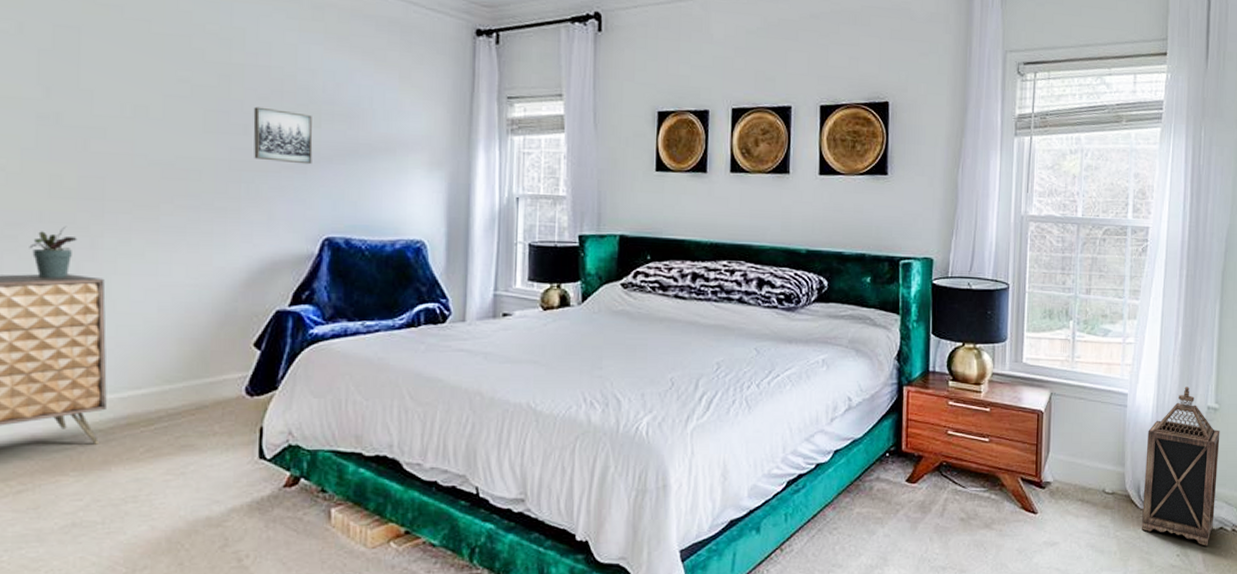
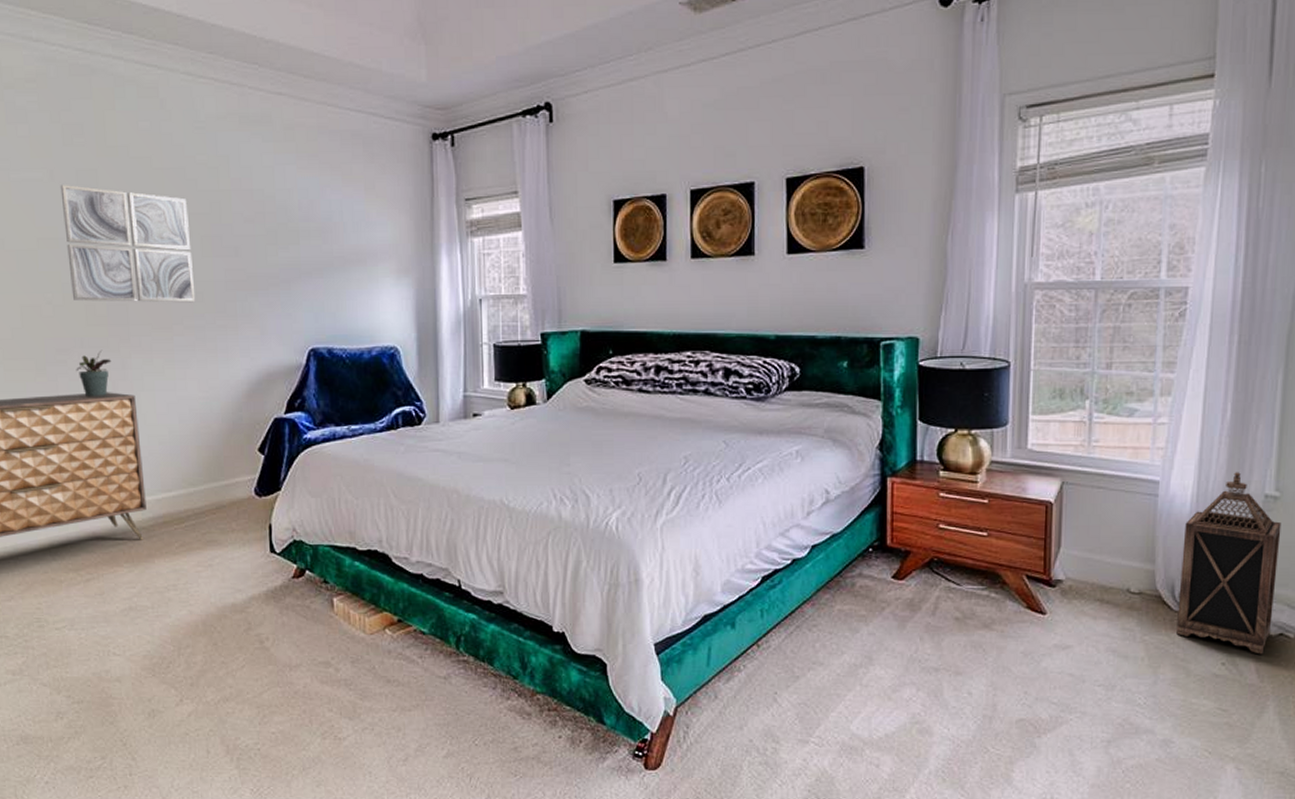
wall art: none [30,40,192,181] -> present [60,185,196,303]
wall art: present [253,106,313,165] -> none [241,229,295,281]

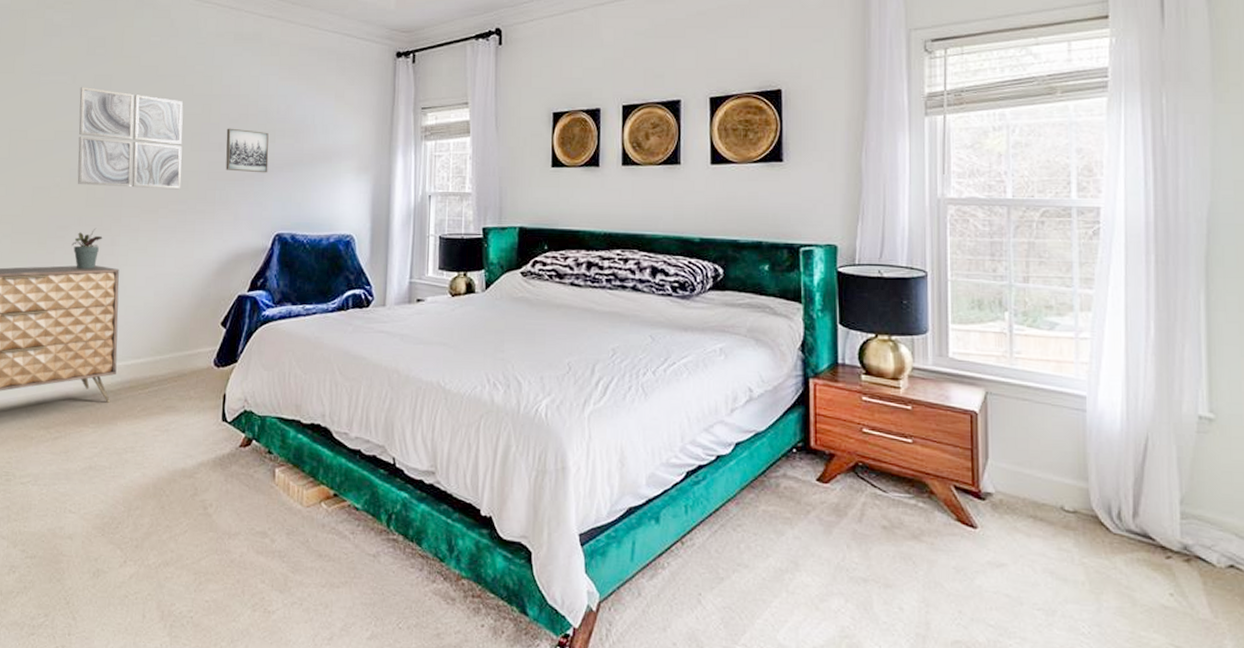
wall art: none [241,229,295,281] -> present [225,128,269,173]
lantern: present [1176,472,1282,655] -> none [1116,391,1221,587]

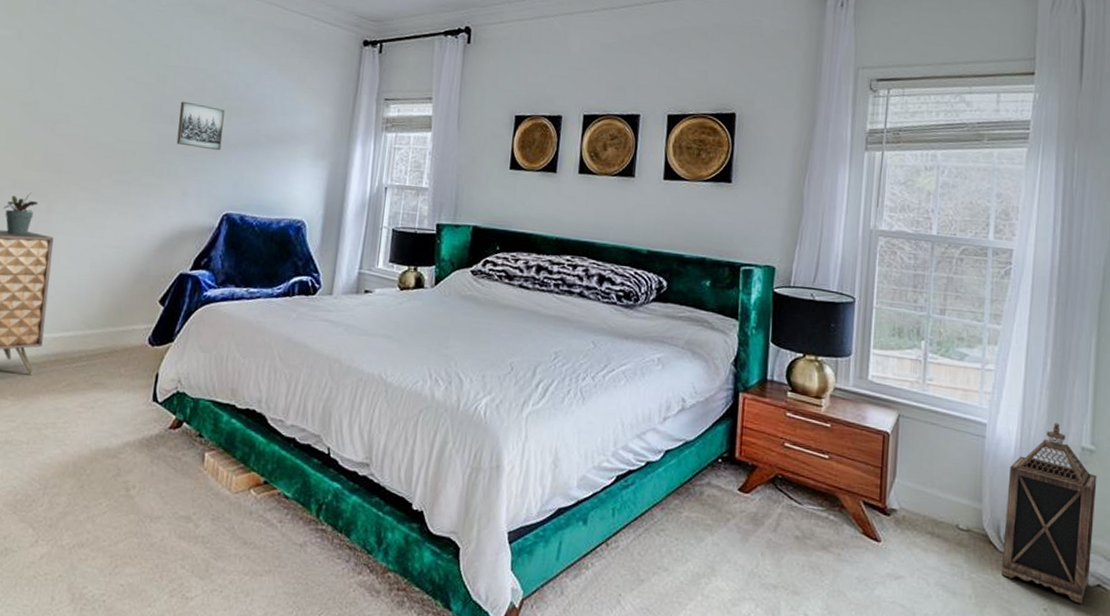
wall art: present [77,87,183,190] -> none [14,44,136,160]
lantern: none [1116,391,1221,587] -> present [1001,423,1097,604]

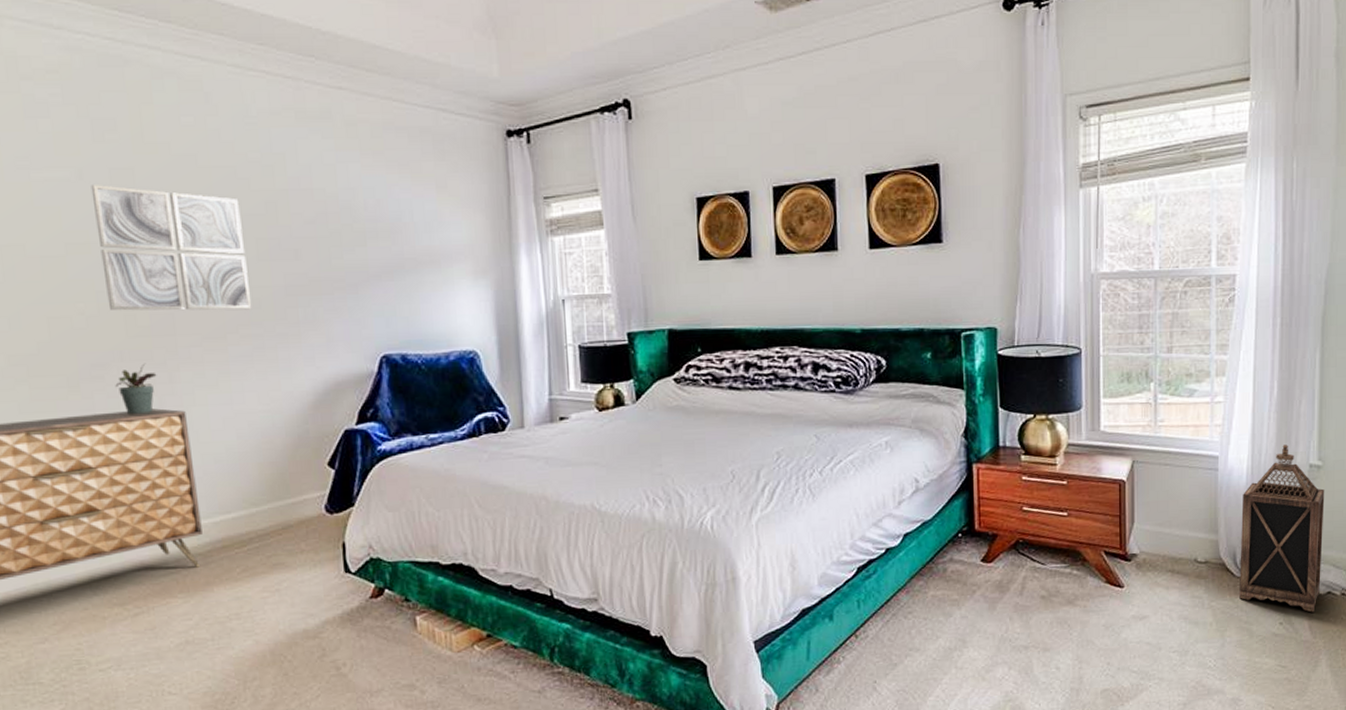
wall art: none [14,44,136,160] -> present [91,185,252,311]
wall art: present [176,101,225,151] -> none [301,230,362,284]

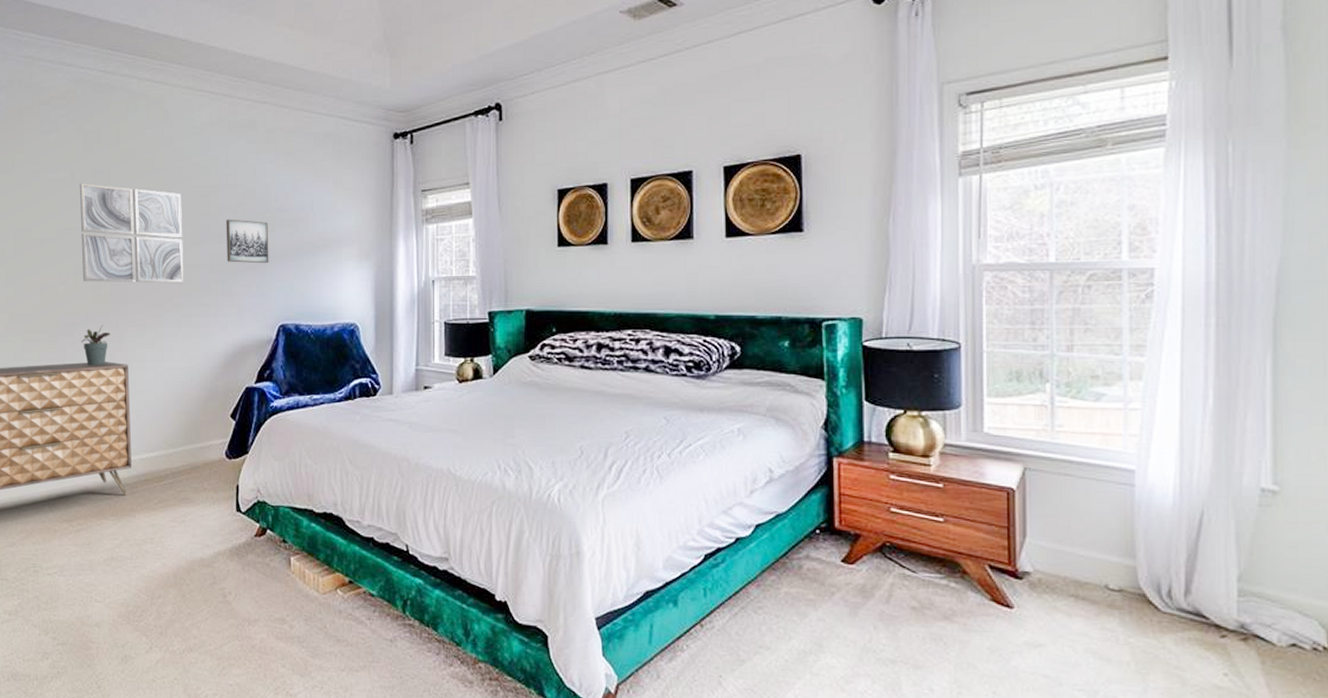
wall art: none [301,230,362,284] -> present [226,219,269,264]
lantern: present [1239,445,1325,613] -> none [1166,463,1284,667]

